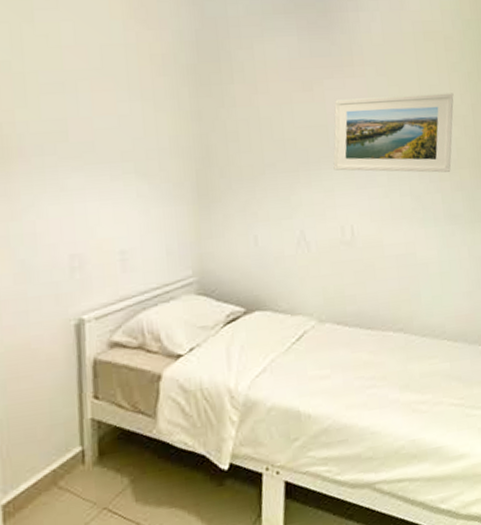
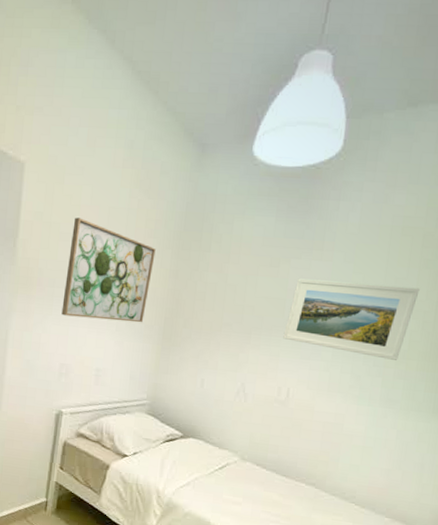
wall art: none [56,62,170,191] -> present [61,217,156,323]

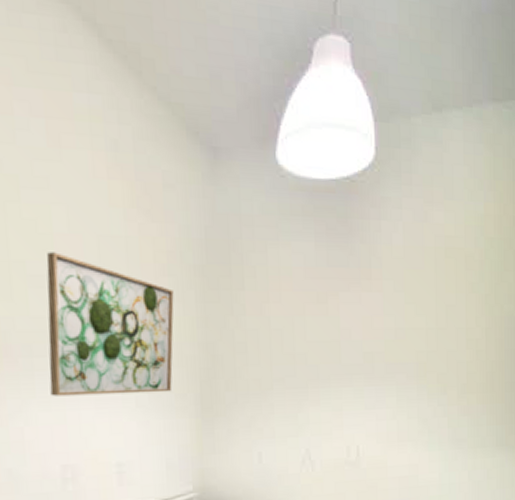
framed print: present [283,278,420,360] -> none [343,315,469,396]

